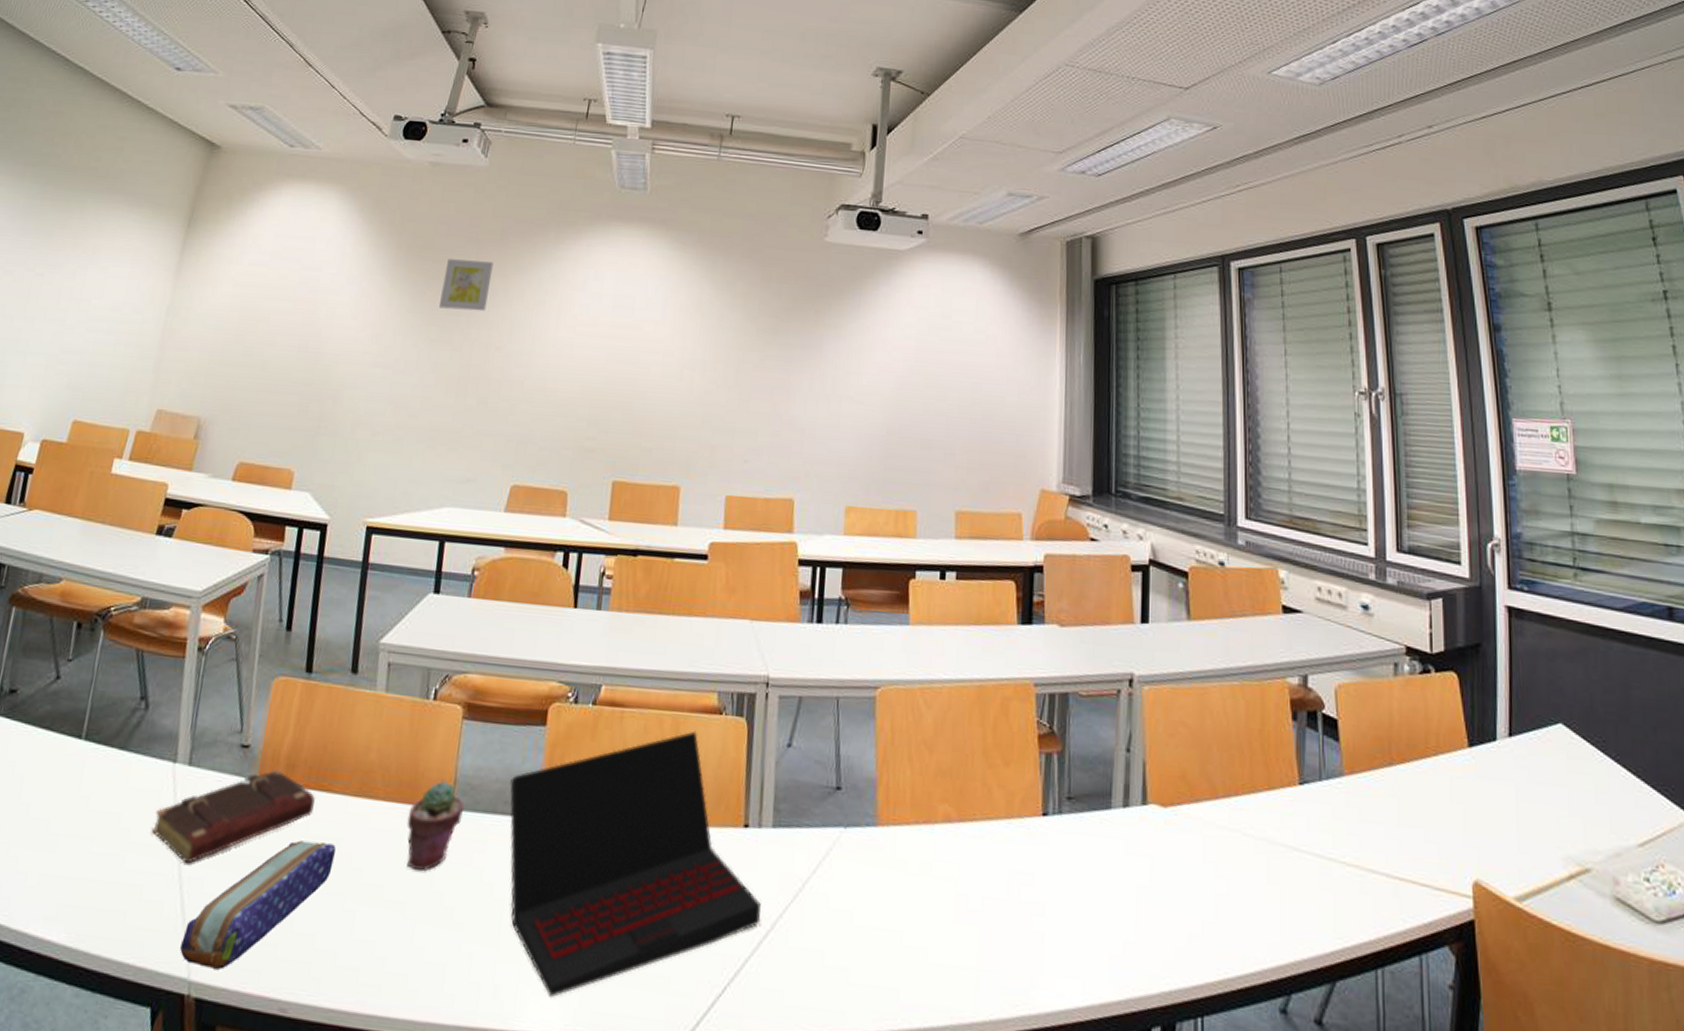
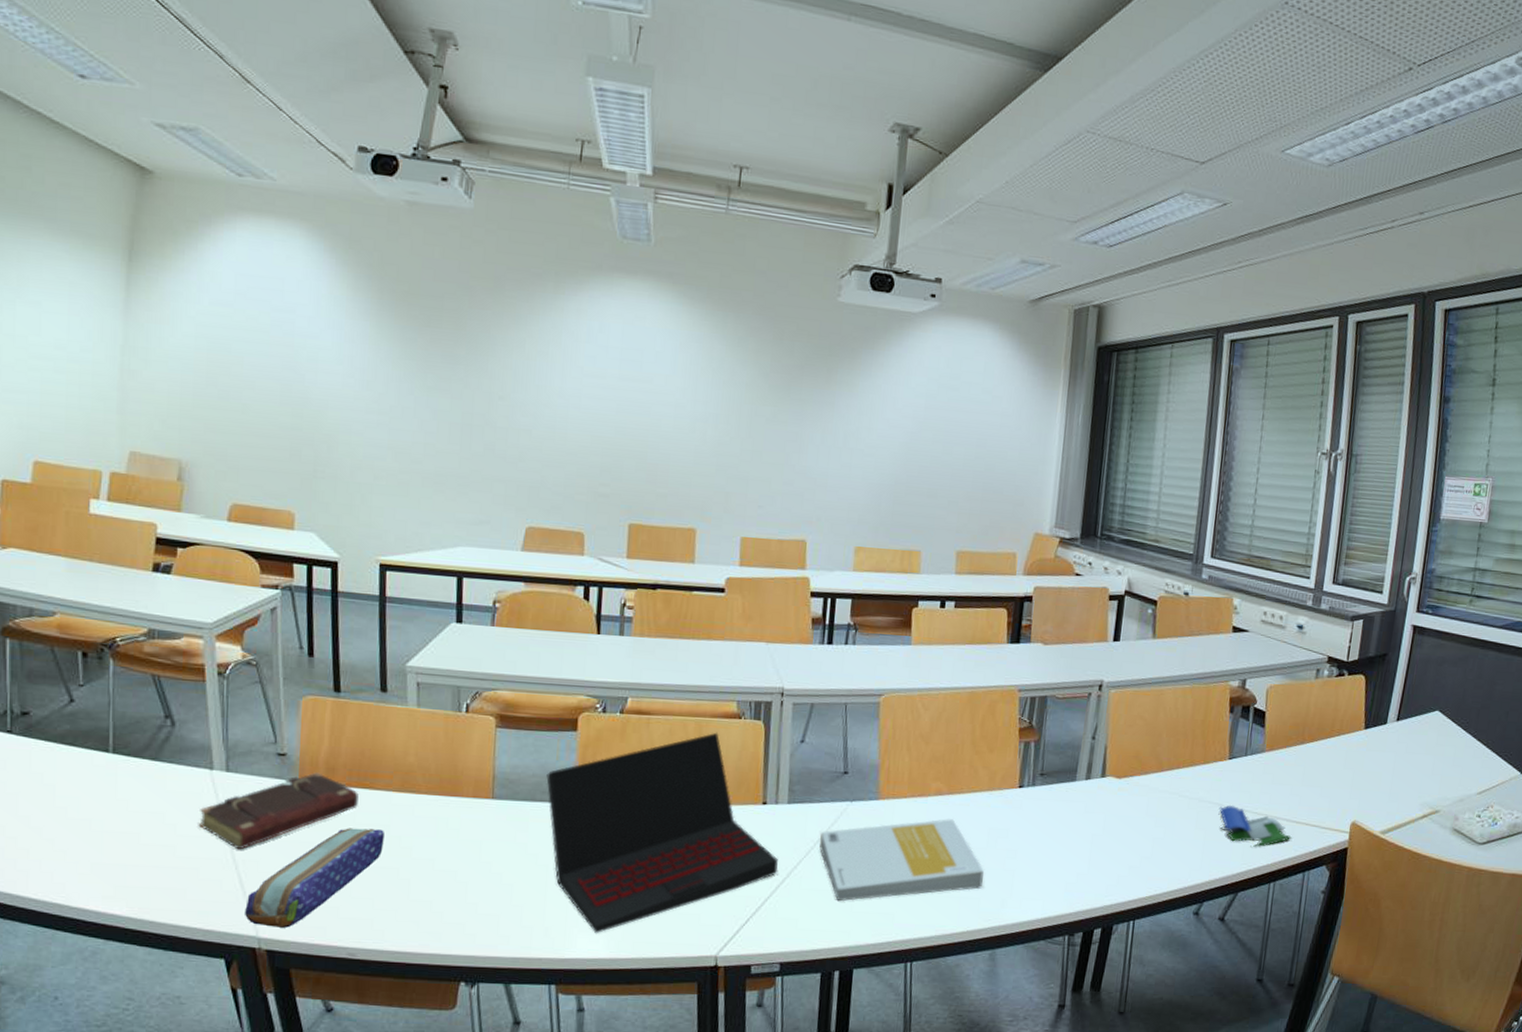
potted succulent: present [407,780,465,872] -> none [451,777,505,848]
wall art: present [439,259,494,312] -> none [433,305,489,361]
book: none [809,856,1007,968] -> present [819,819,984,902]
stapler: none [1295,849,1396,915] -> present [1219,804,1292,848]

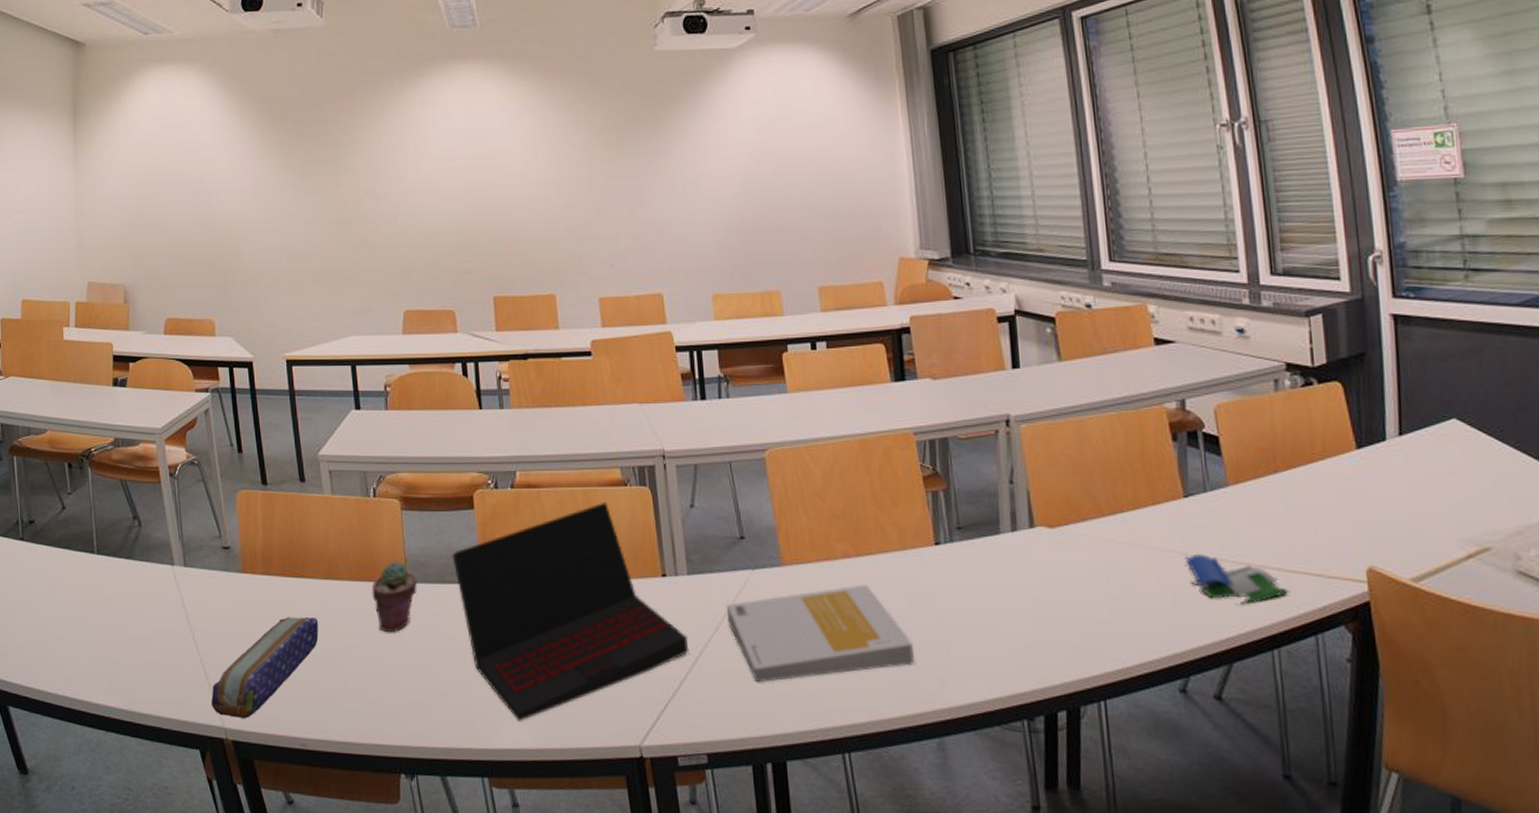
book: present [198,772,358,850] -> none [167,563,293,642]
potted succulent: none [451,777,505,848] -> present [371,561,418,633]

